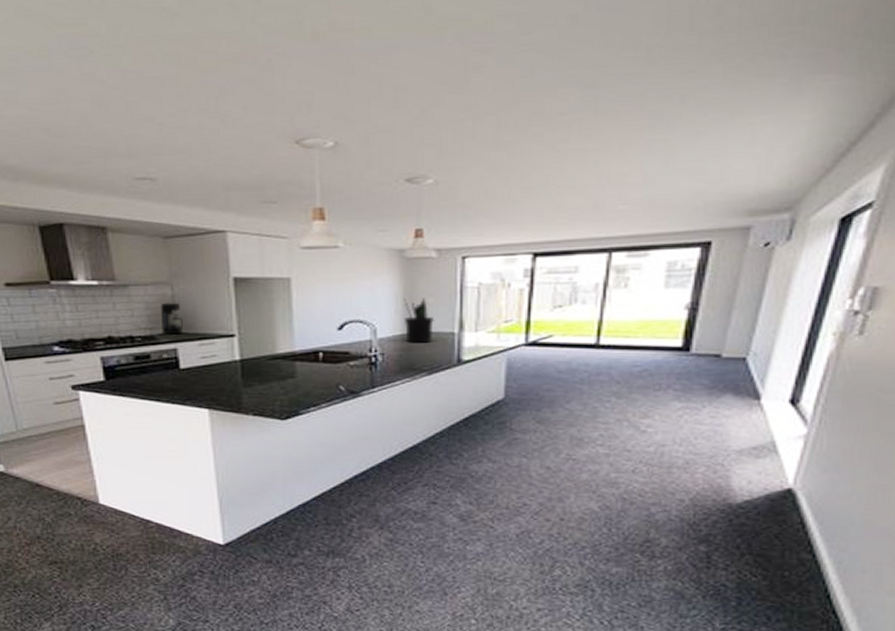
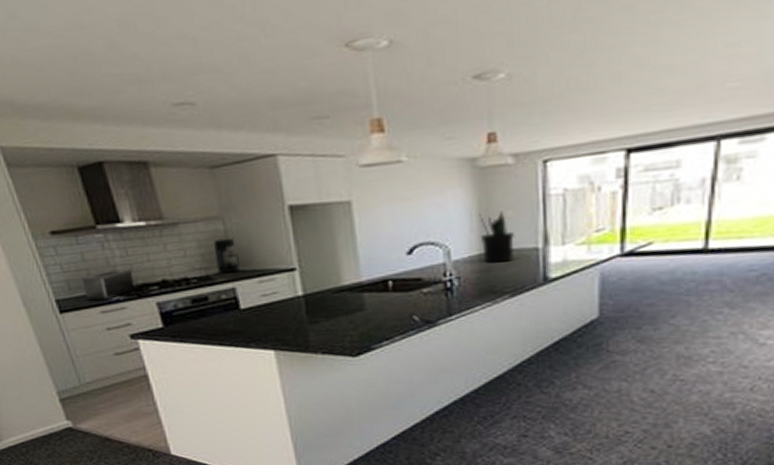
toaster: none [30,323,81,352] -> present [82,269,135,301]

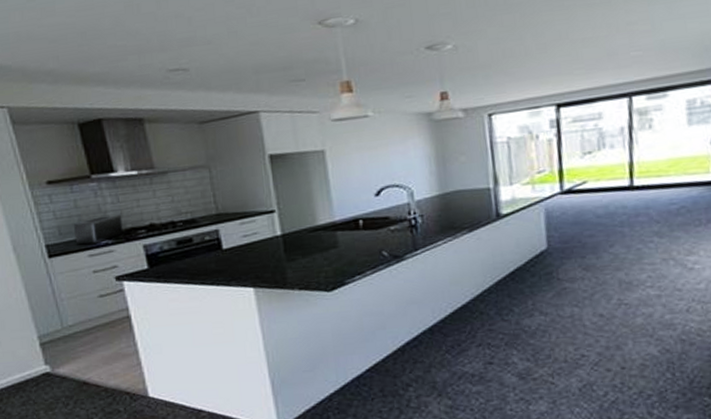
coffee maker: present [213,238,240,274] -> none [199,184,224,217]
planter: present [478,211,516,263] -> none [436,156,470,203]

